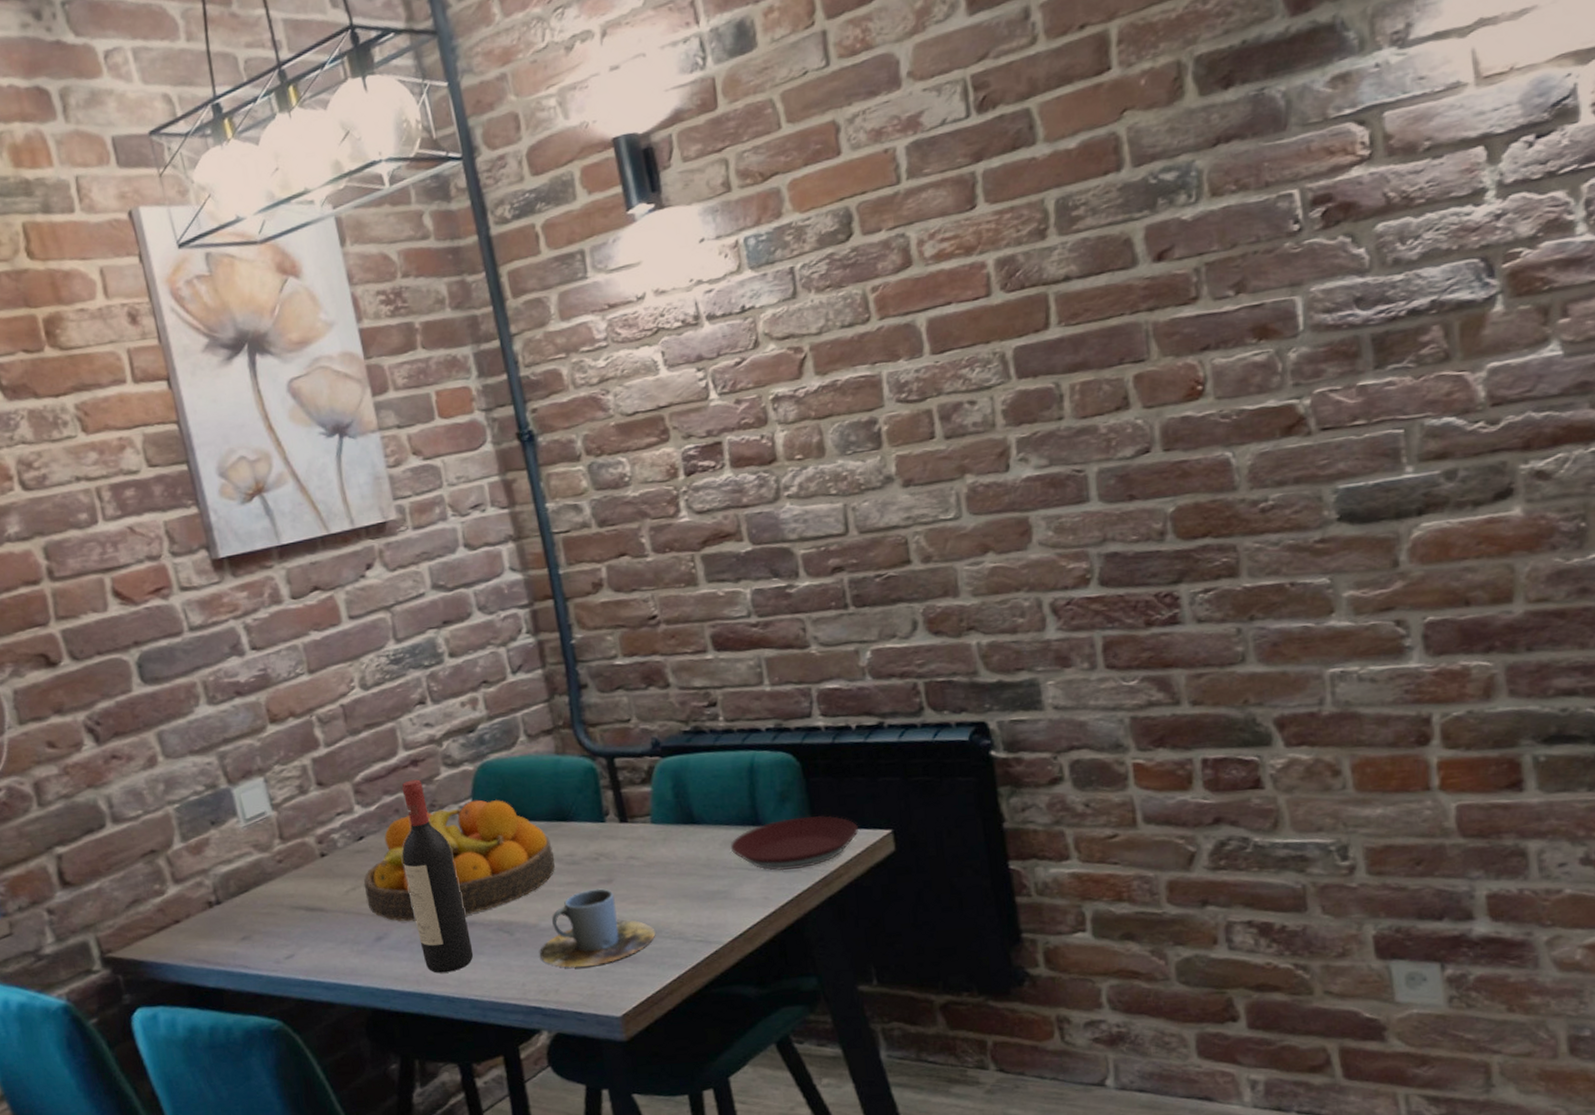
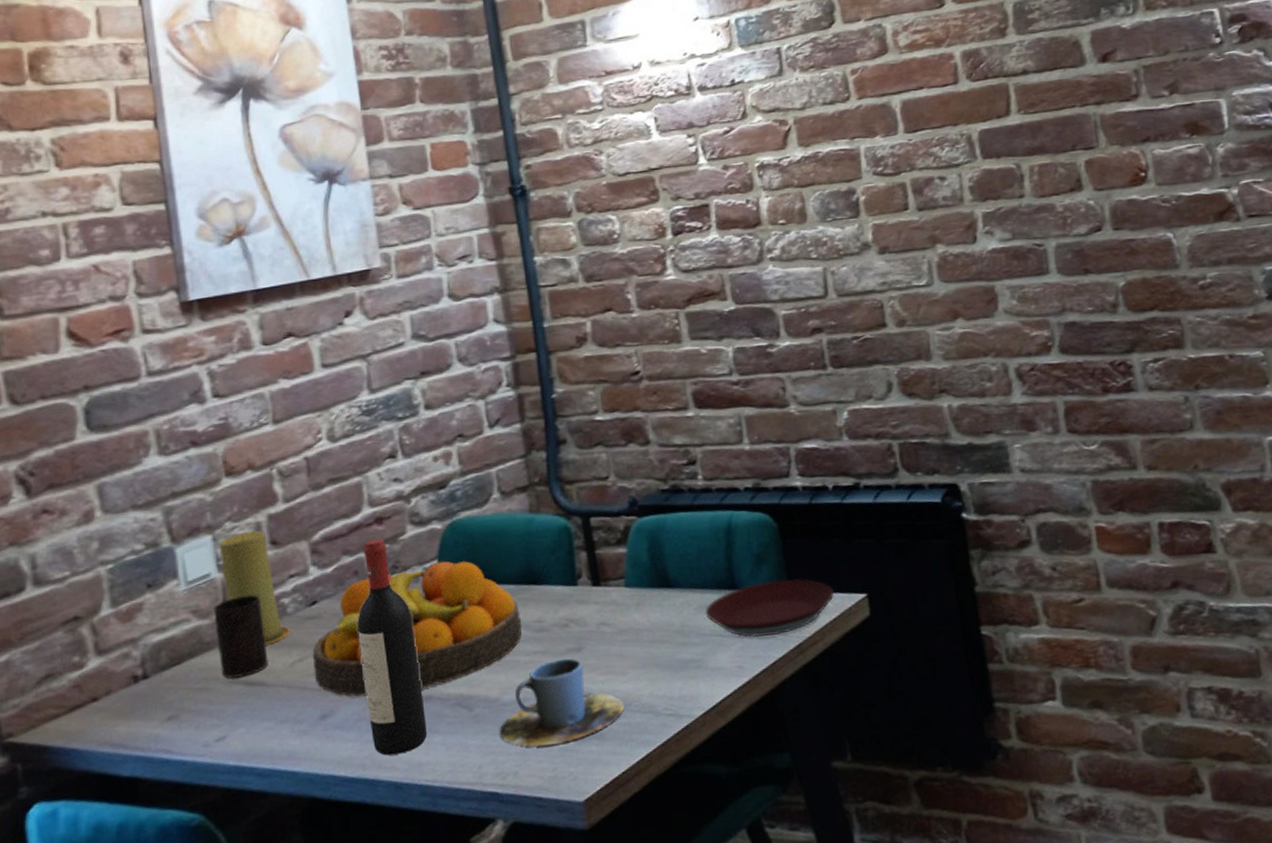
candle: none [270,773,342,876] -> present [219,531,290,645]
cup: none [271,831,325,905] -> present [213,595,268,679]

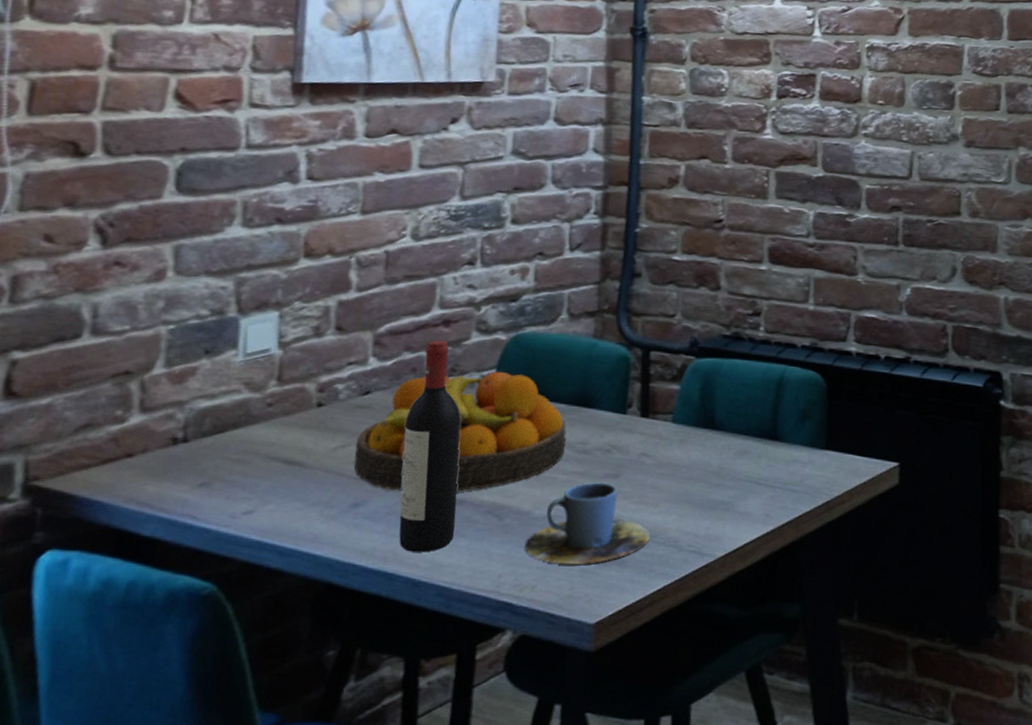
cup: present [213,595,268,679] -> none [262,375,315,456]
candle: present [219,531,290,645] -> none [282,314,339,427]
plate: present [705,579,834,638] -> none [743,438,869,490]

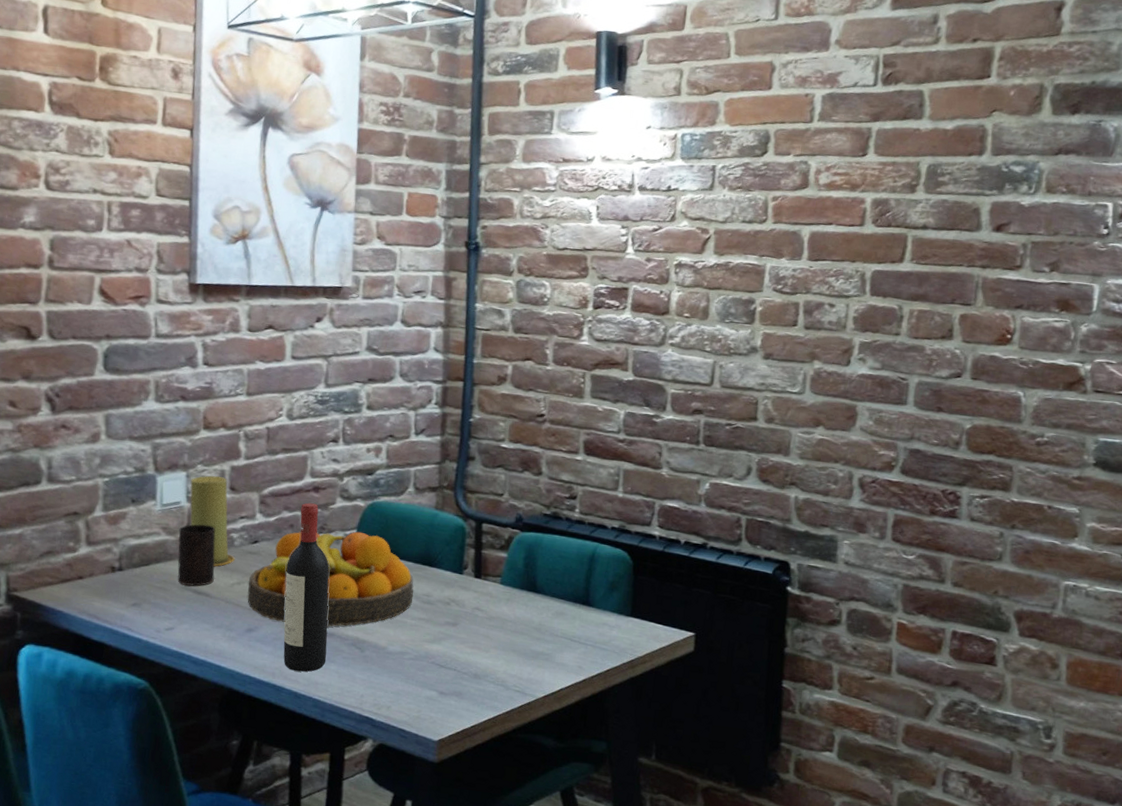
cup: none [262,375,315,456] -> present [177,524,215,587]
candle: none [282,314,339,427] -> present [190,475,235,566]
cup: present [525,482,651,565] -> none [382,628,483,693]

